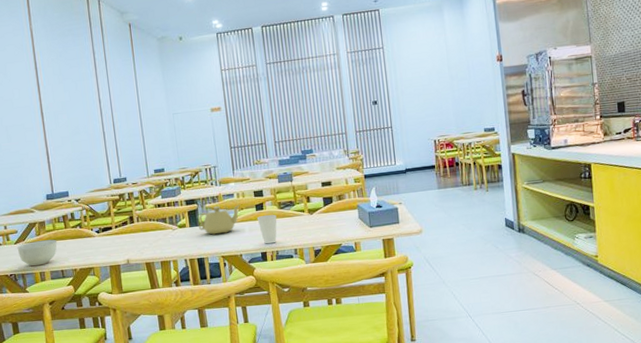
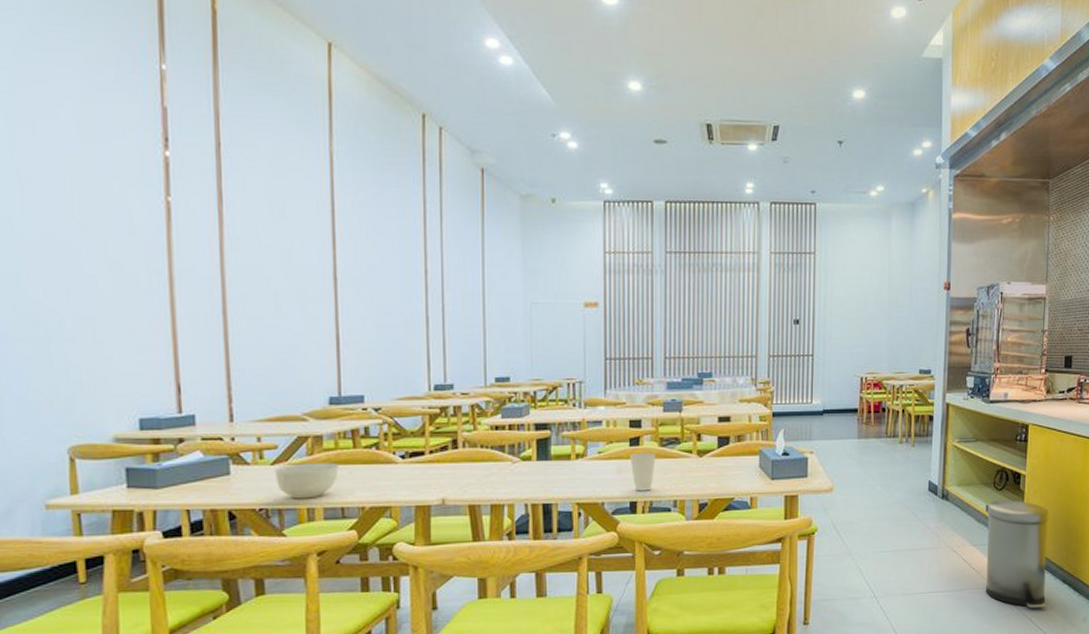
teapot: present [198,204,240,235] -> none [548,435,609,474]
pedal bin: none [560,228,632,321] -> present [985,500,1049,609]

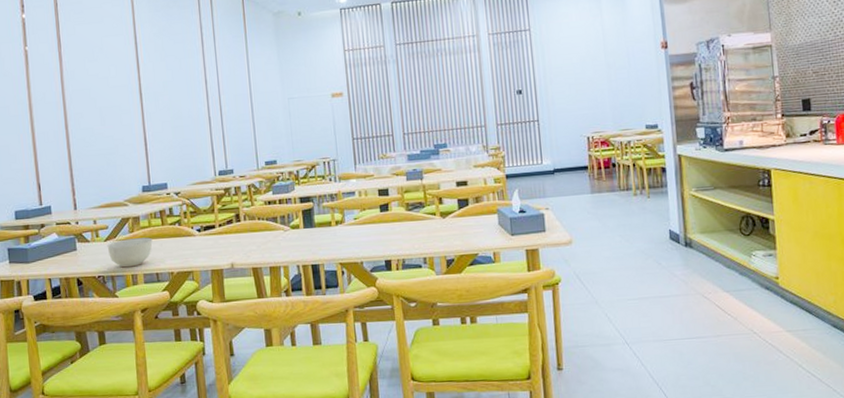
cup: present [630,452,656,491] -> none [381,217,404,251]
pedal bin: present [985,500,1049,609] -> none [734,245,819,355]

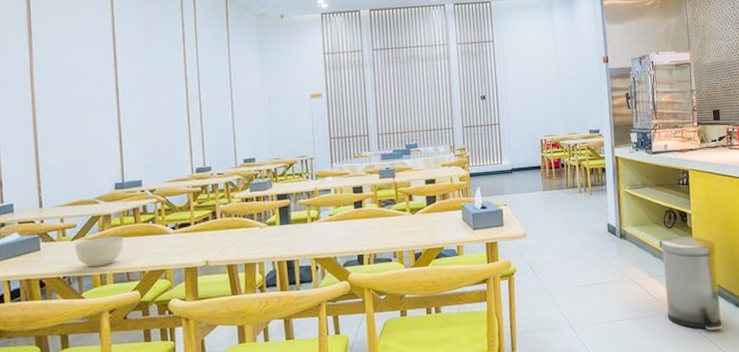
pedal bin: none [734,245,819,355] -> present [659,236,725,331]

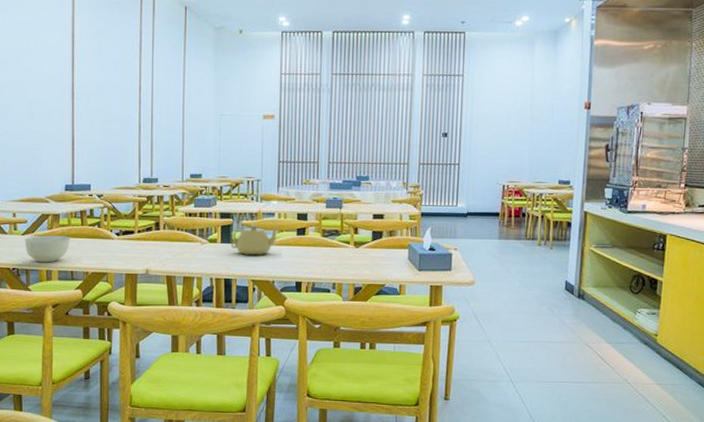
teapot: none [289,201,337,234] -> present [230,224,280,255]
pedal bin: present [659,236,725,331] -> none [620,303,686,407]

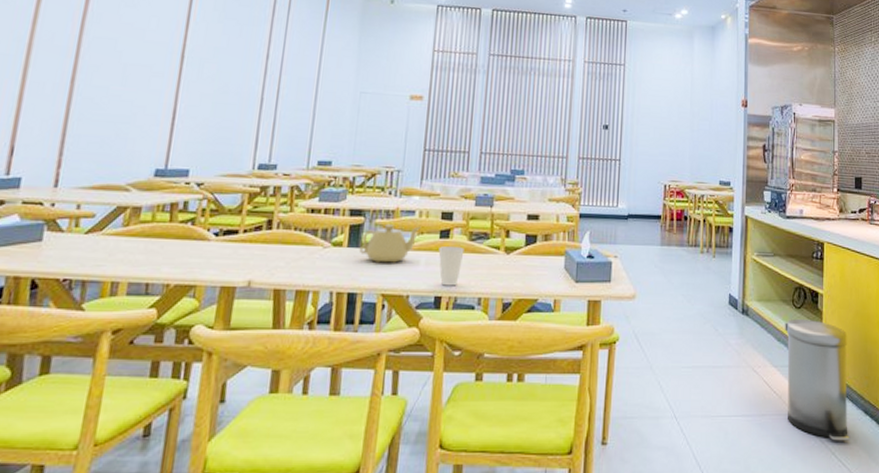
bowl: present [24,235,70,263] -> none [86,234,152,272]
cup: none [297,241,319,274] -> present [438,245,464,286]
pedal bin: none [620,303,686,407] -> present [785,319,851,441]

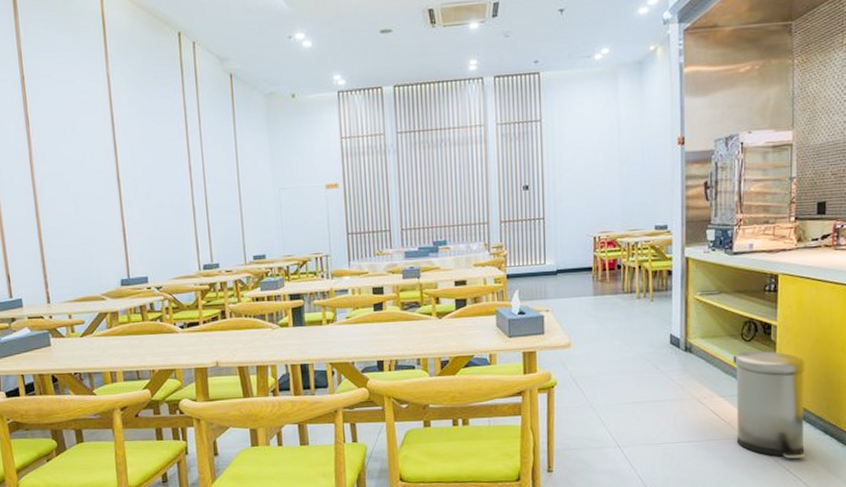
teapot: present [359,223,420,263] -> none [303,302,355,337]
cup: present [438,245,464,286] -> none [374,316,399,351]

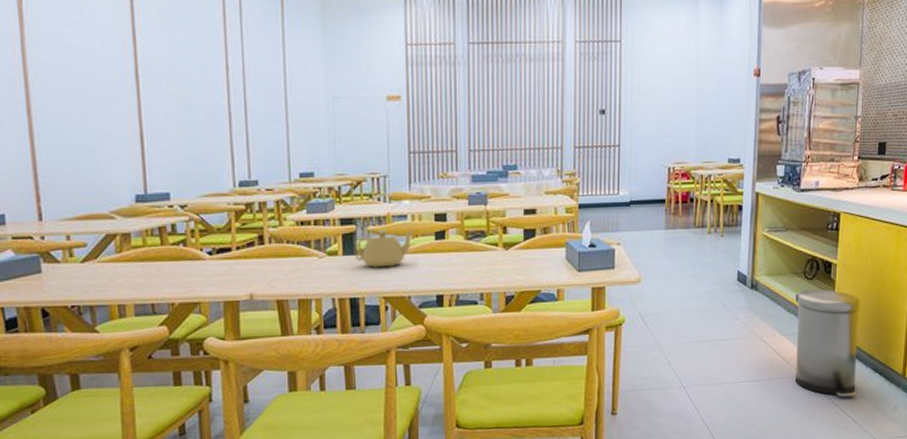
teapot: none [303,302,355,337] -> present [355,229,414,268]

